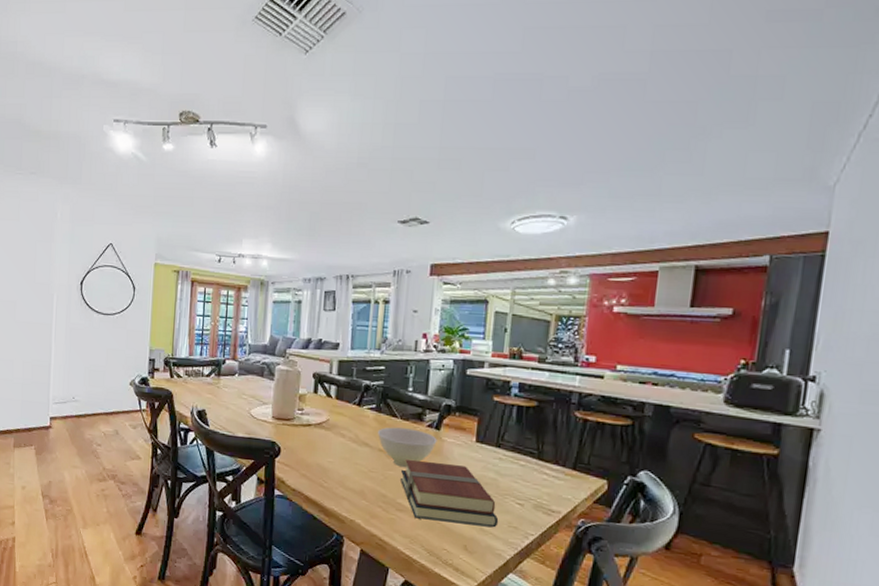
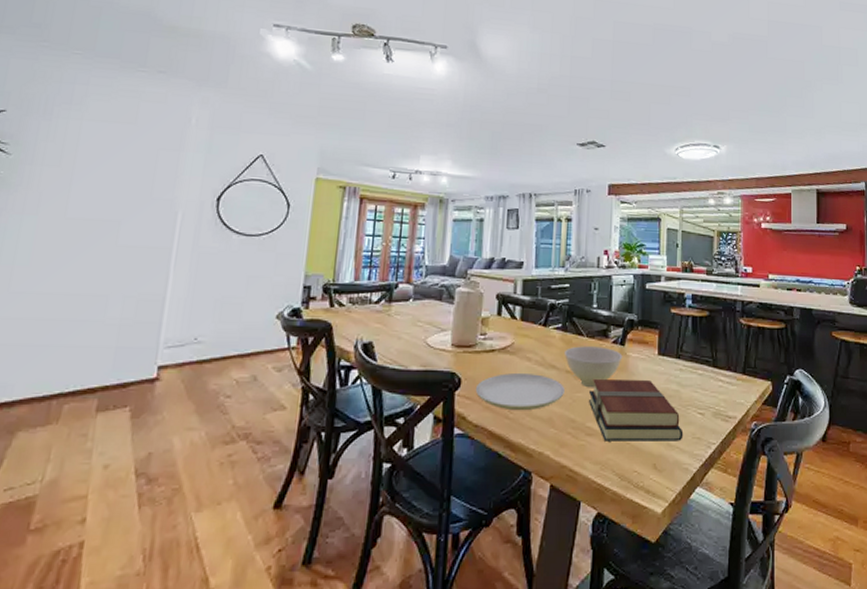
plate: none [293,446,377,482] -> present [475,373,565,411]

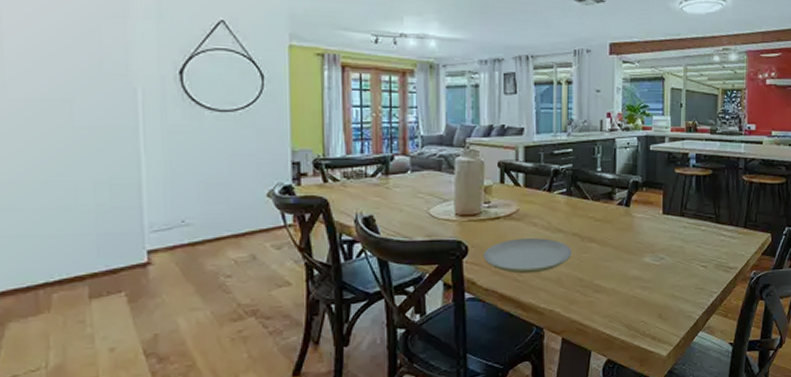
bowl: present [565,346,623,388] -> none [571,209,628,249]
books: present [589,378,684,441] -> none [596,238,687,296]

